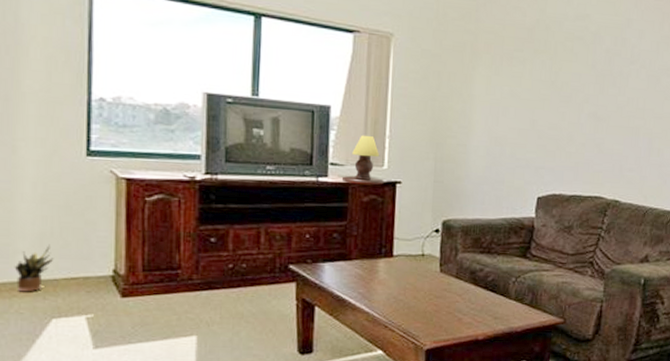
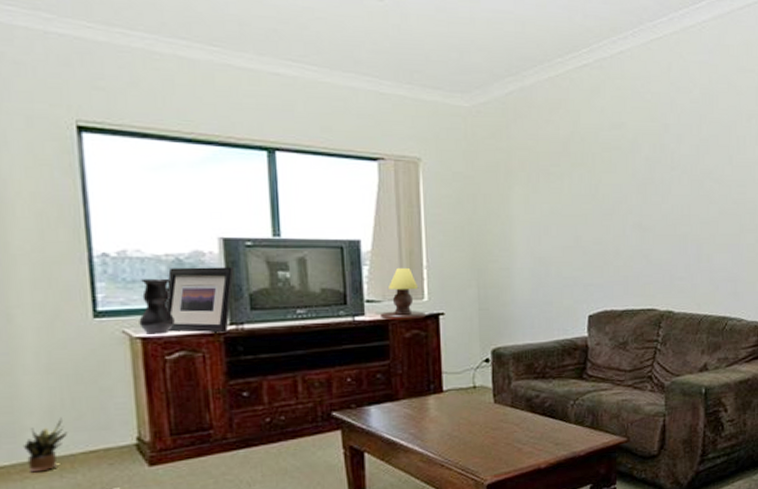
vase: none [125,124,158,177] -> present [139,278,175,334]
picture frame: none [150,116,214,181] -> present [165,266,234,333]

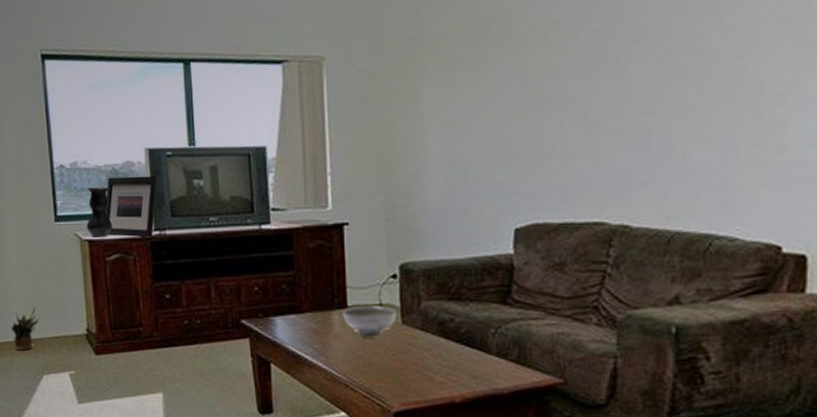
table lamp: present [379,267,426,321] -> none [284,174,330,230]
decorative bowl: none [438,388,489,418] -> present [343,306,396,337]

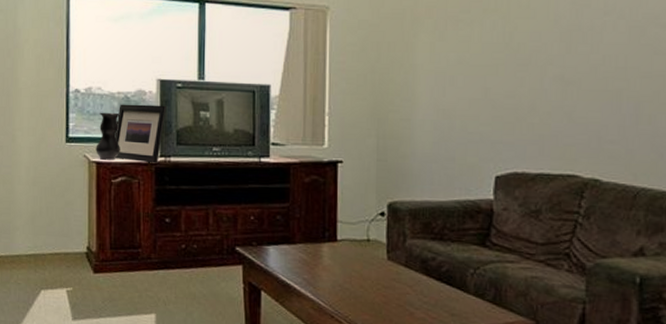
potted plant: present [10,306,40,351] -> none [14,222,43,265]
decorative bowl: present [343,306,396,337] -> none [332,240,383,271]

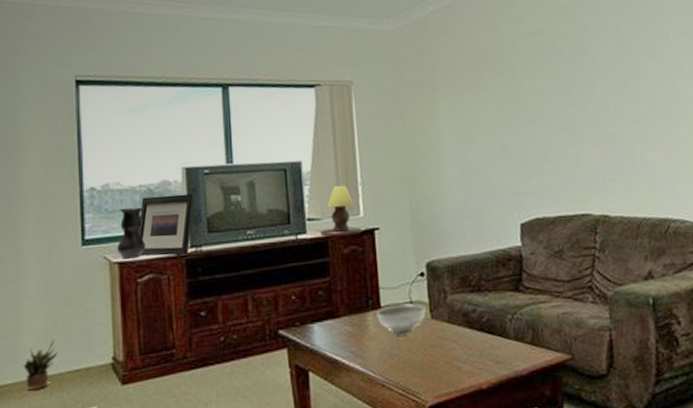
potted plant: none [14,222,43,265] -> present [23,338,58,391]
table lamp: none [283,113,325,166] -> present [320,185,362,238]
decorative bowl: none [332,240,383,271] -> present [376,303,426,335]

